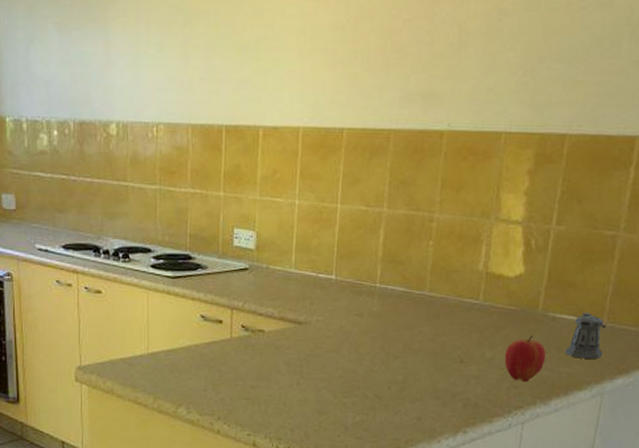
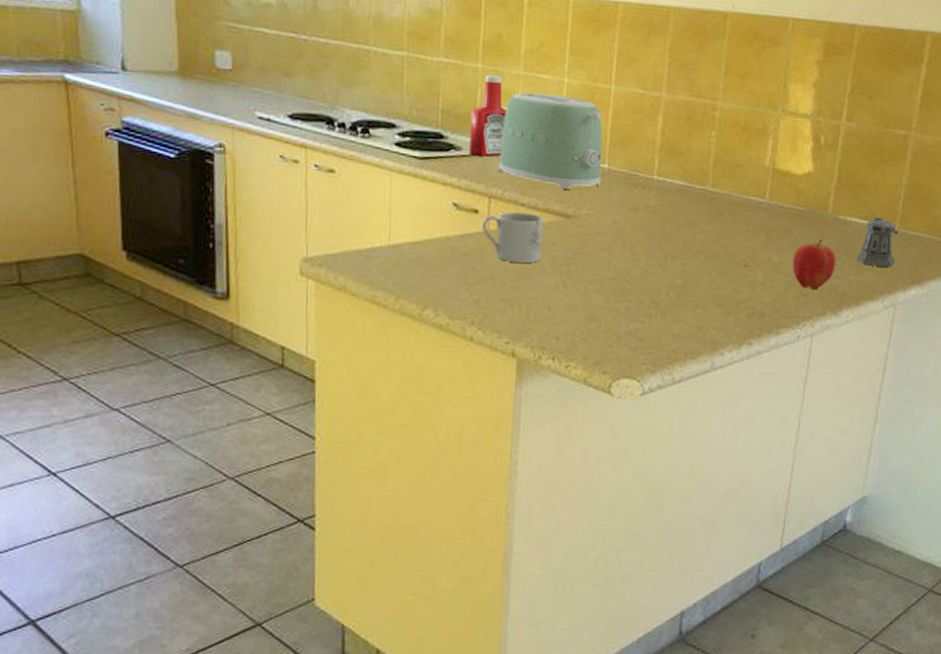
ketchup bottle: none [214,201,246,273] -> present [469,74,508,157]
mug: none [225,321,280,365] -> present [481,212,544,263]
toaster: none [239,215,330,299] -> present [499,92,603,189]

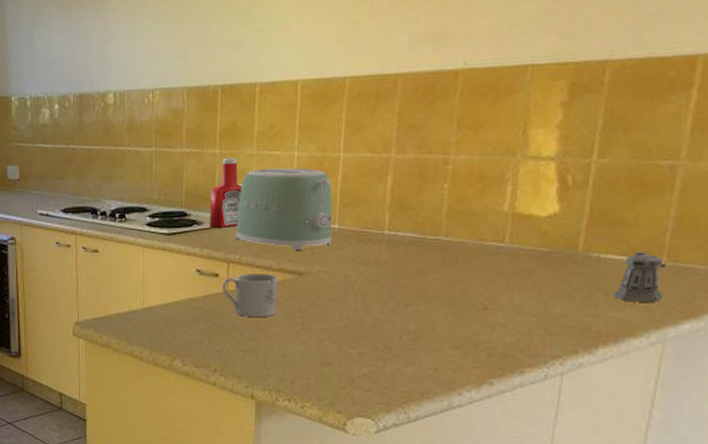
apple: present [792,239,836,291] -> none [537,278,589,330]

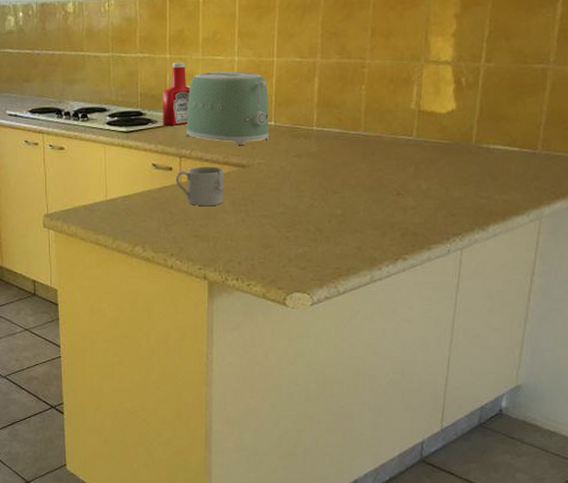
pepper shaker: present [613,251,665,302] -> none [500,142,540,186]

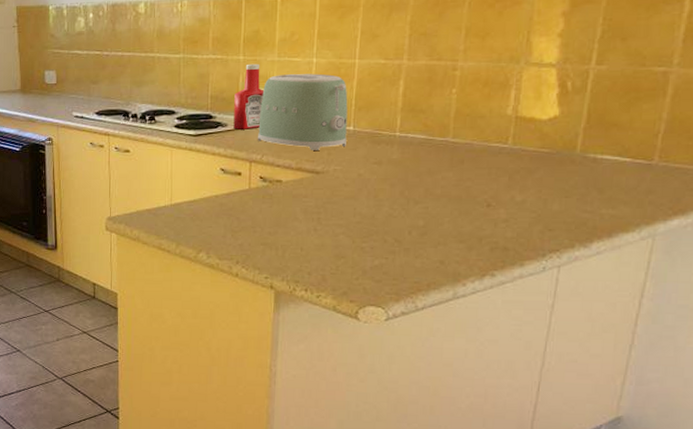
mug: present [175,167,224,206] -> none [244,173,297,213]

